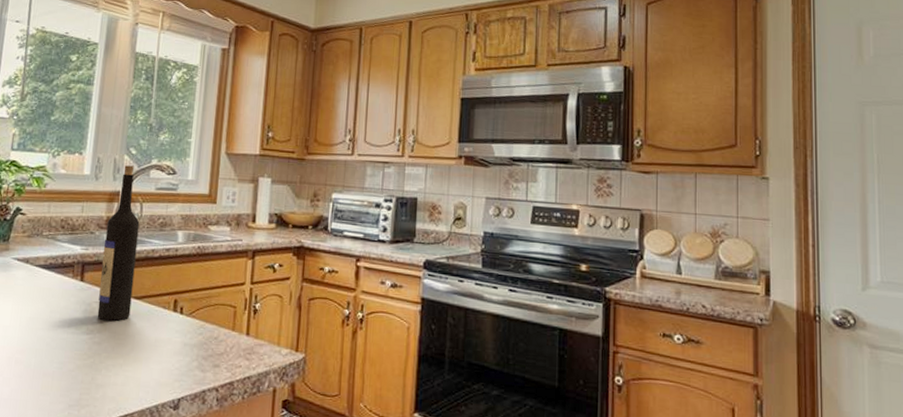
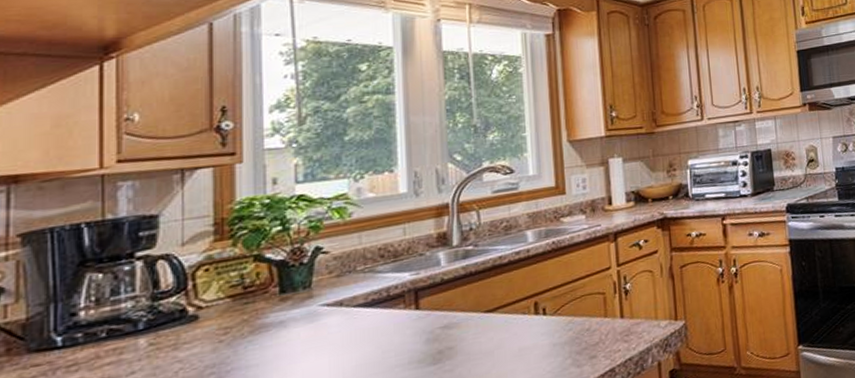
wine bottle: present [97,165,140,321] -> none [438,173,484,345]

